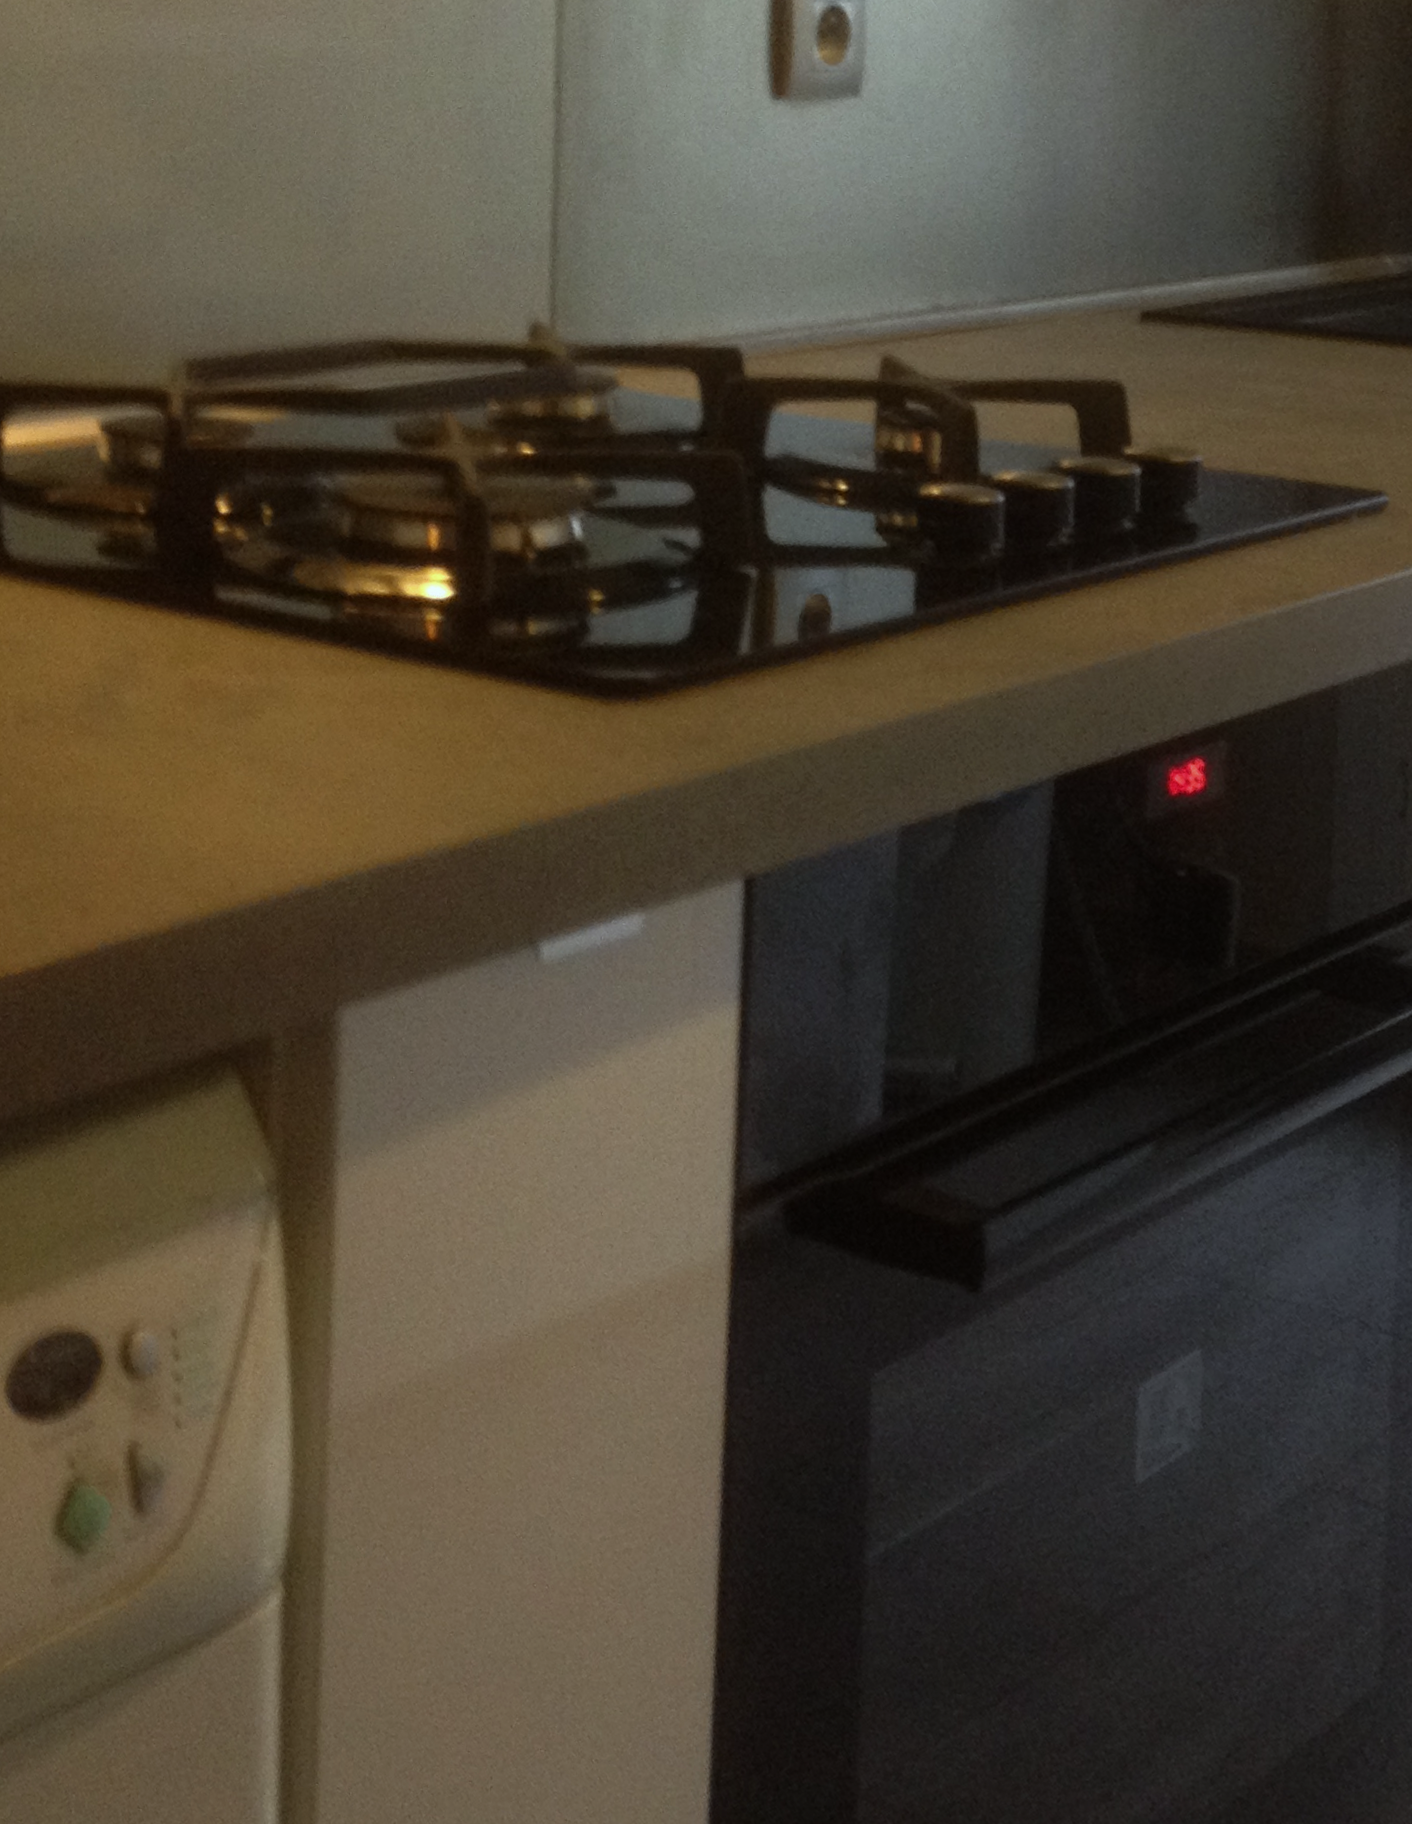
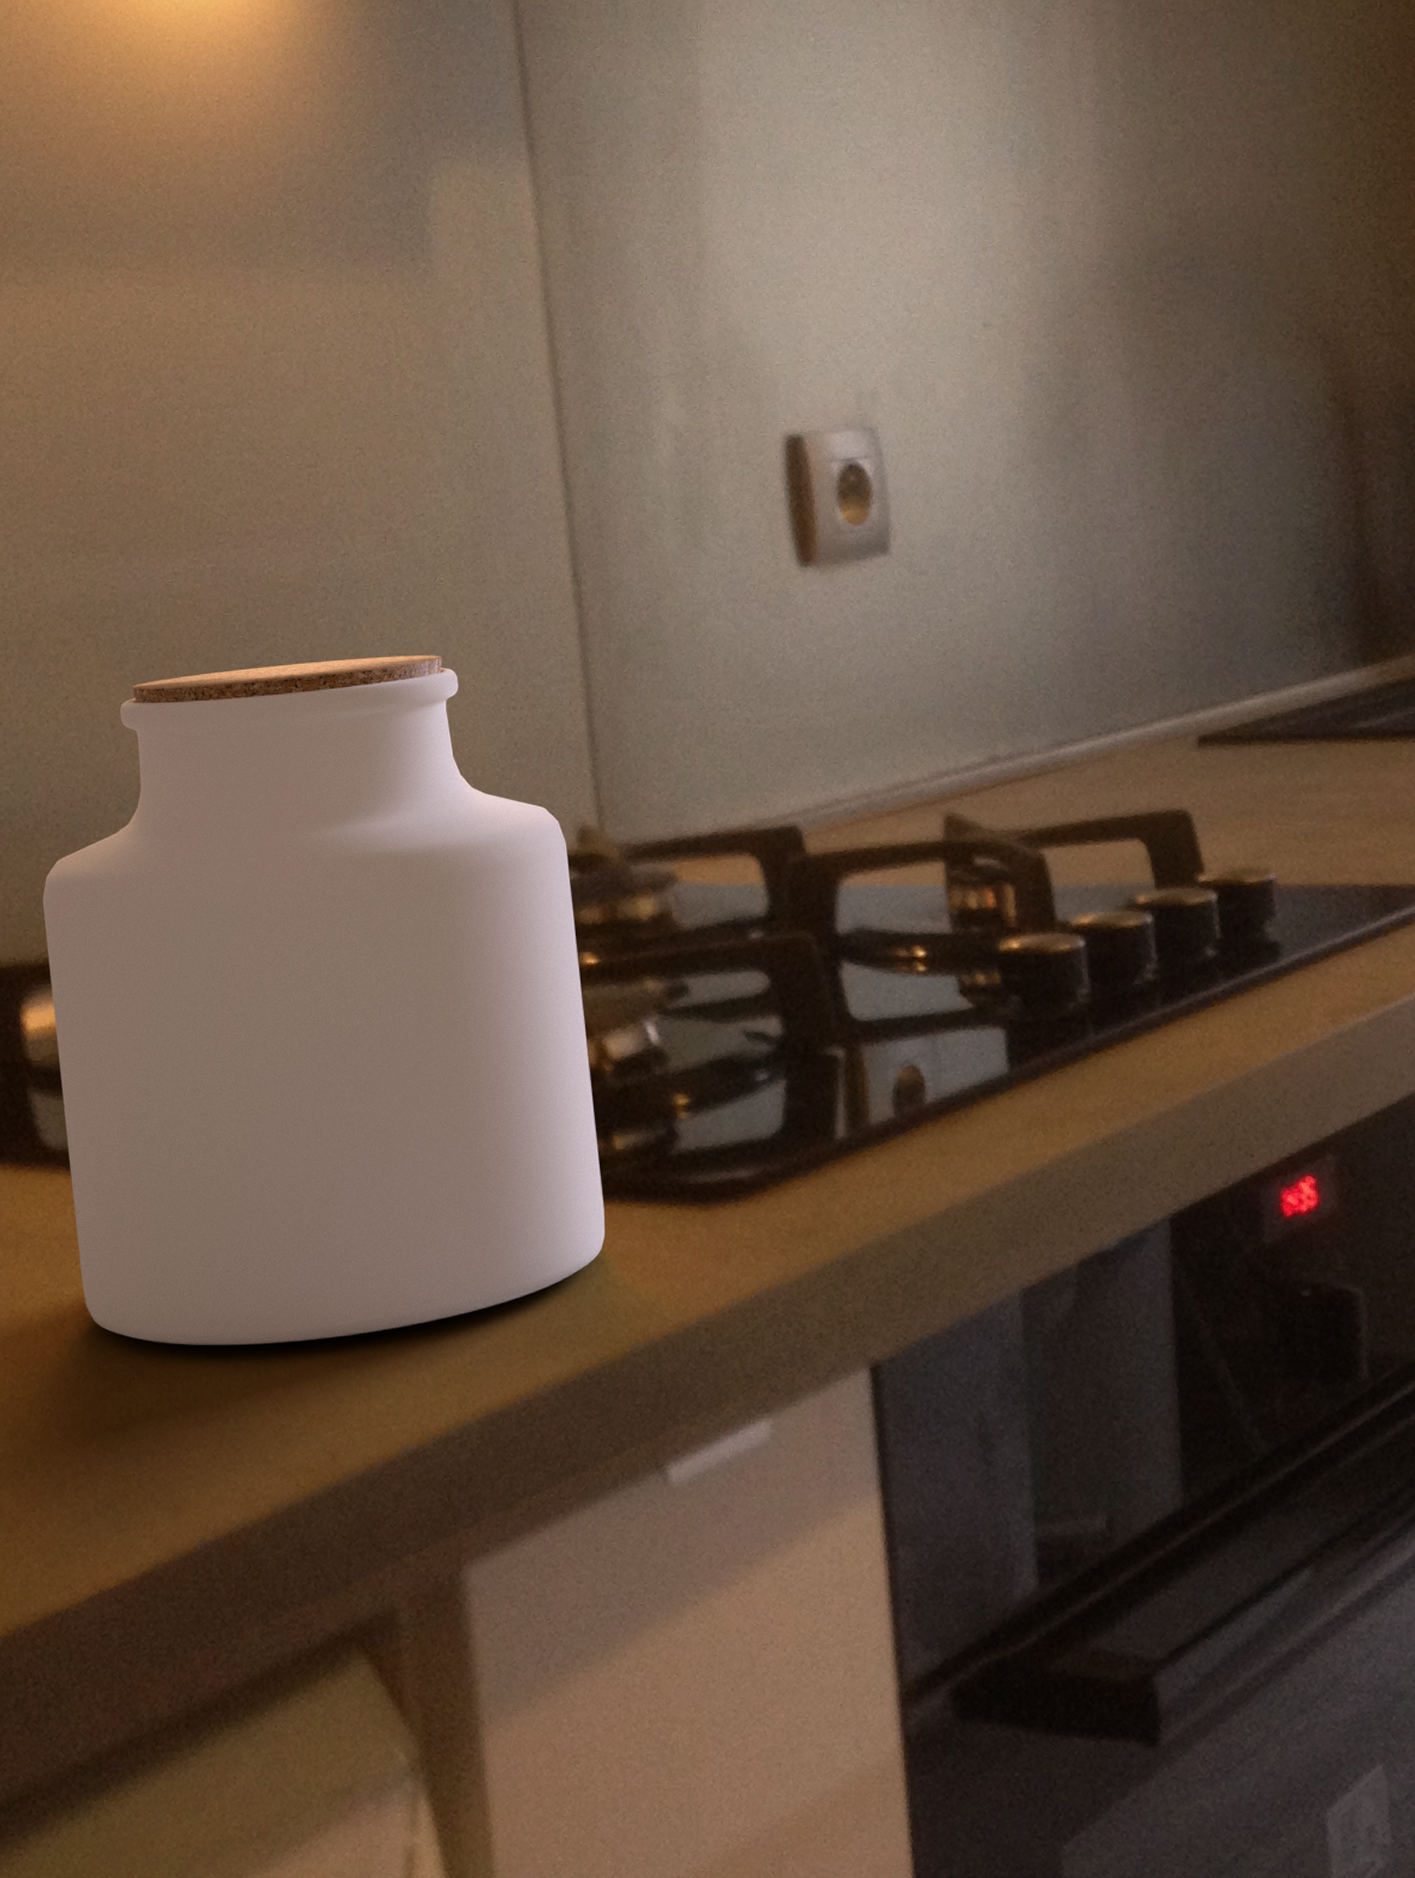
jar: none [24,134,519,774] -> present [42,655,606,1345]

